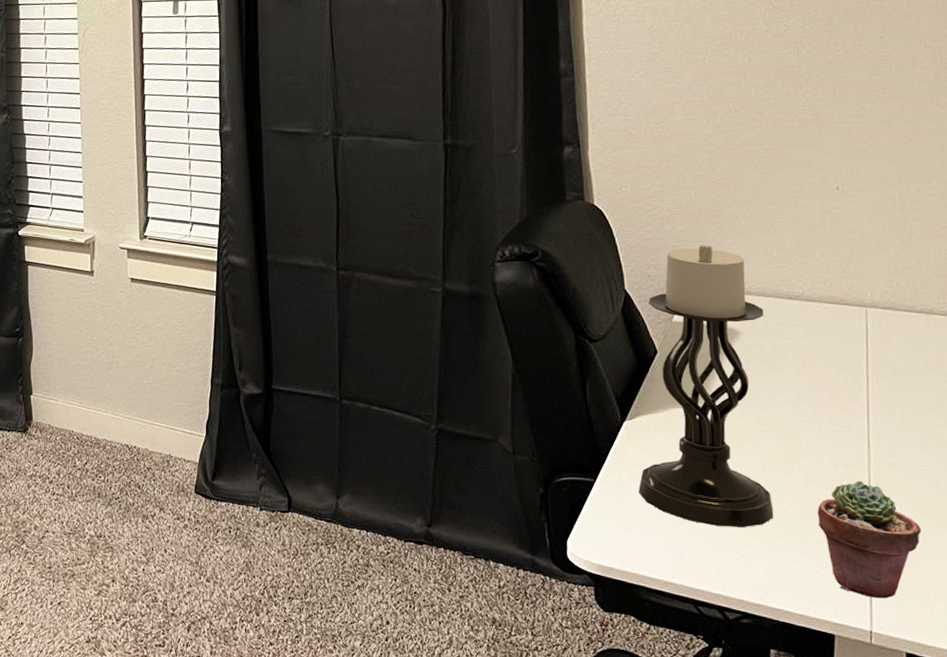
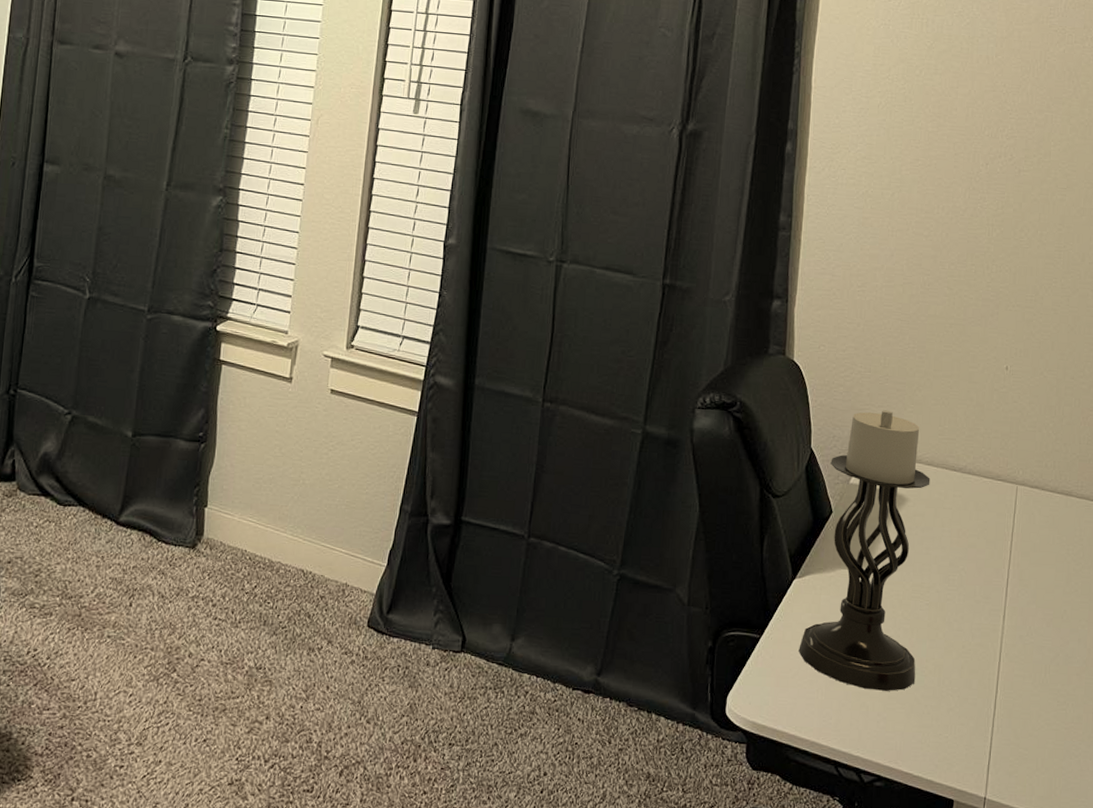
potted succulent: present [817,481,921,599] -> none [952,651,1039,767]

